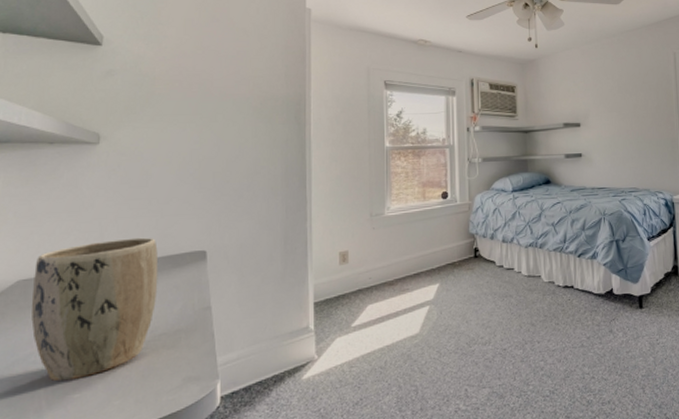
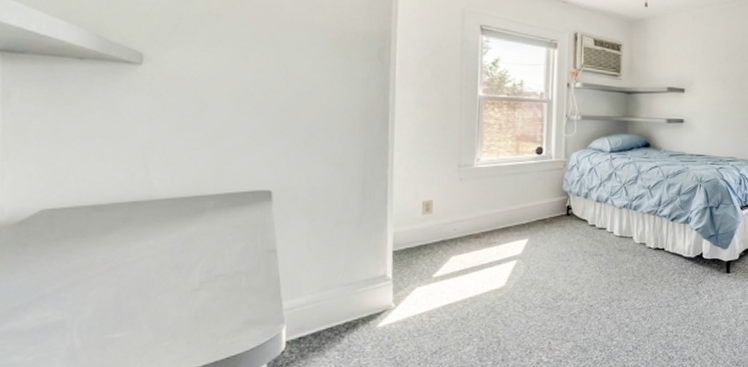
plant pot: present [31,237,159,382] -> none [60,171,215,320]

